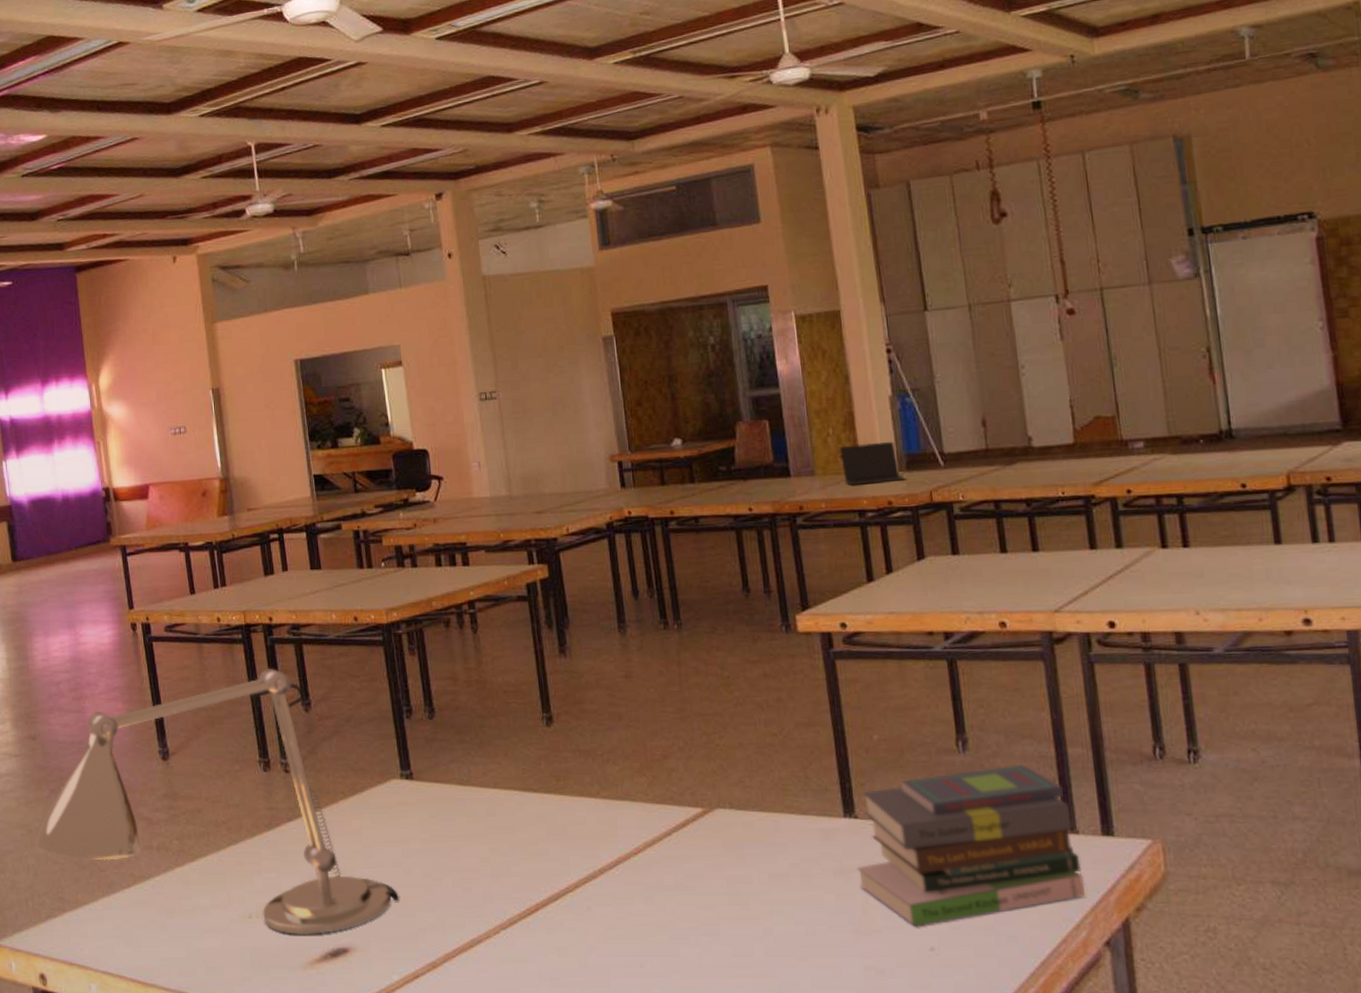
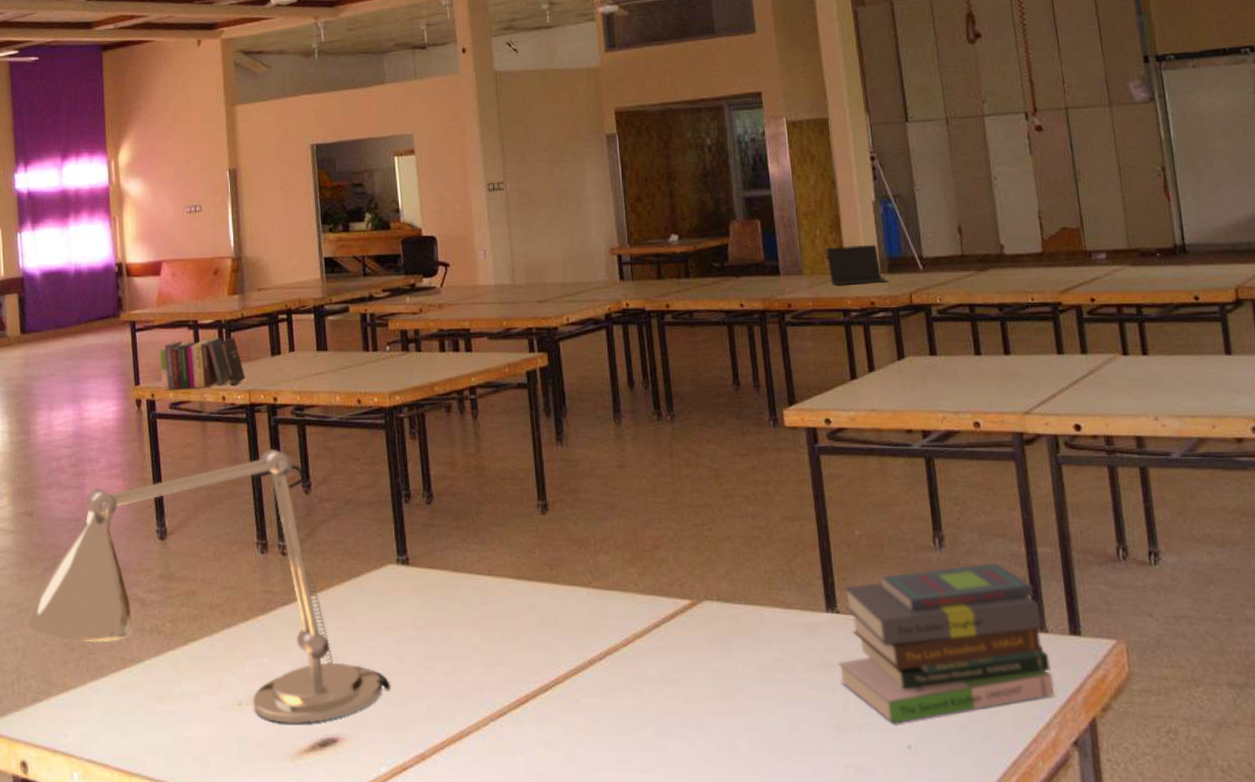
books: none [152,558,240,614] -> present [160,337,246,391]

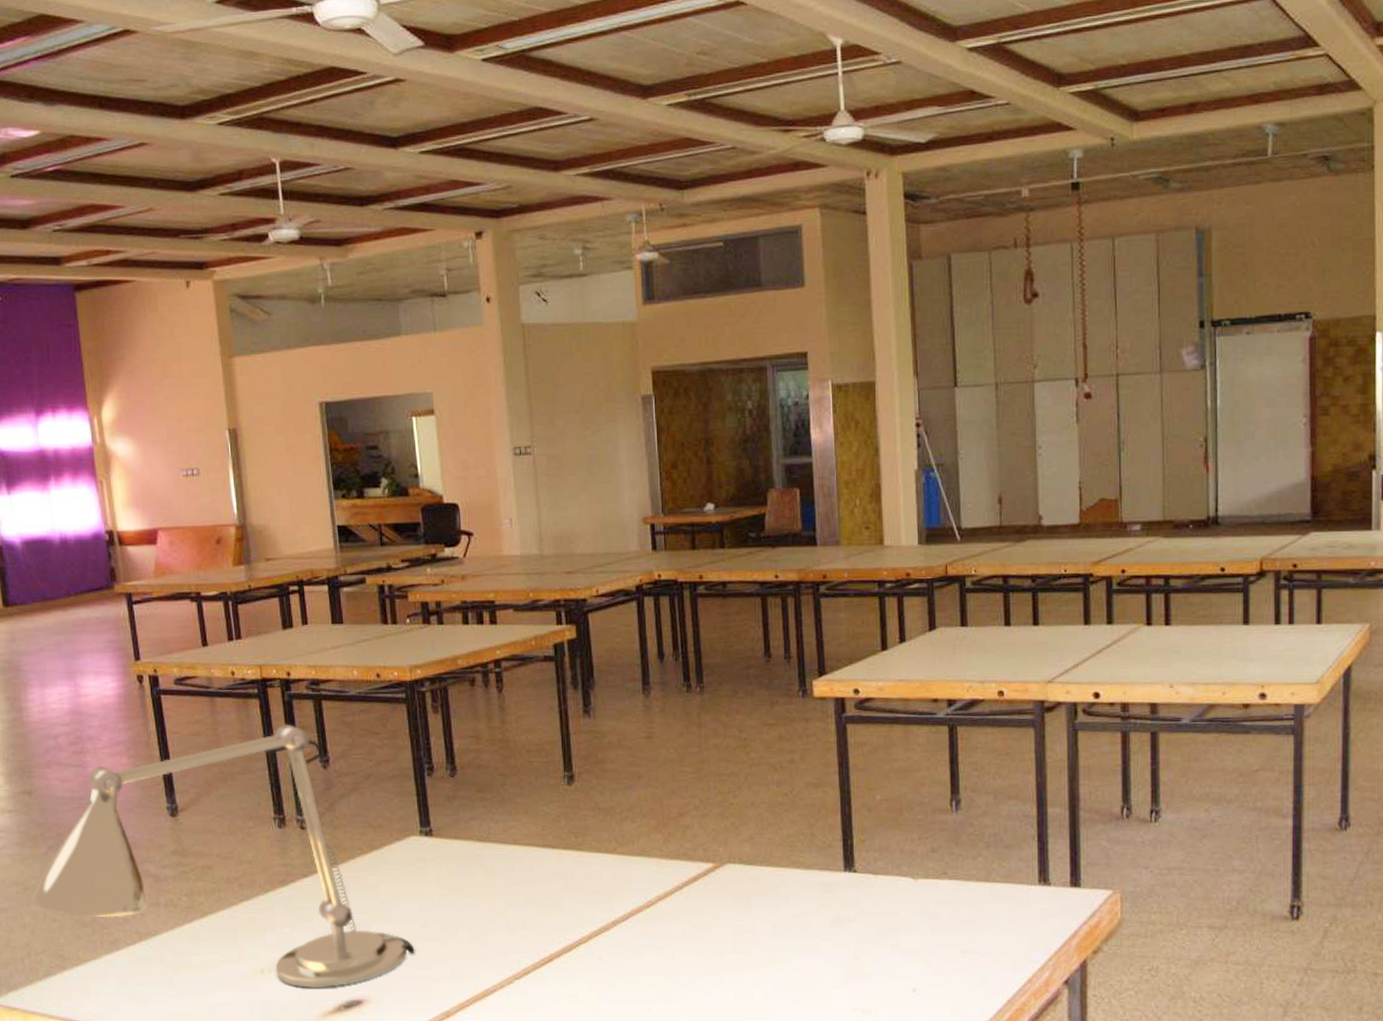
books: present [160,337,246,391] -> none [161,610,256,666]
laptop: present [826,244,887,286] -> none [865,514,924,557]
books: present [838,562,1054,724] -> none [853,823,1052,970]

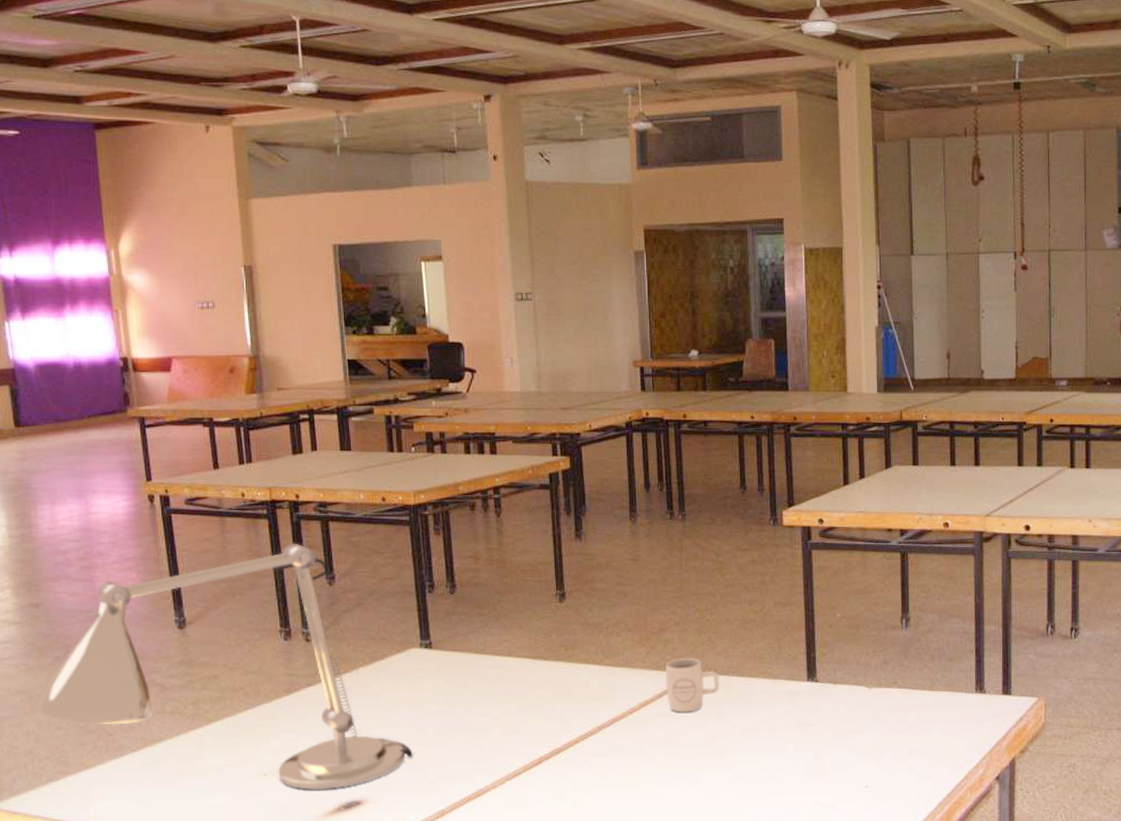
mug: none [684,845,745,906] -> present [665,657,719,713]

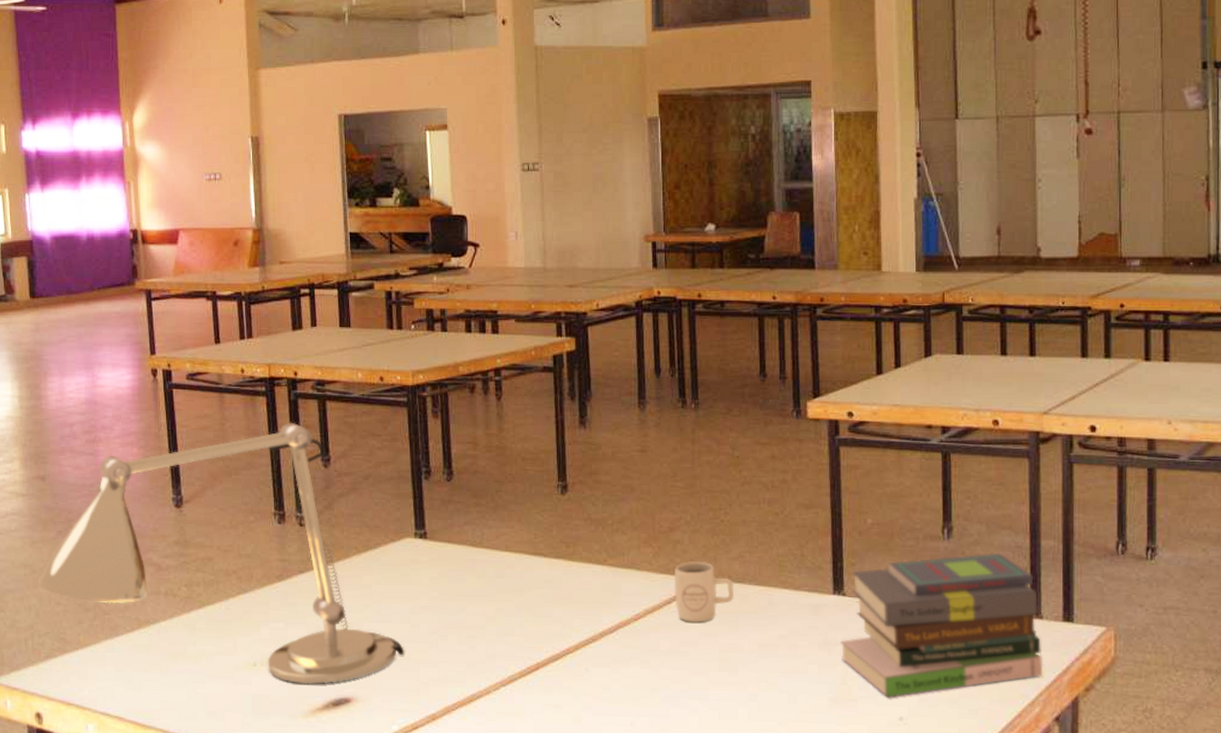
books: none [814,638,986,769] -> present [840,553,1043,698]

